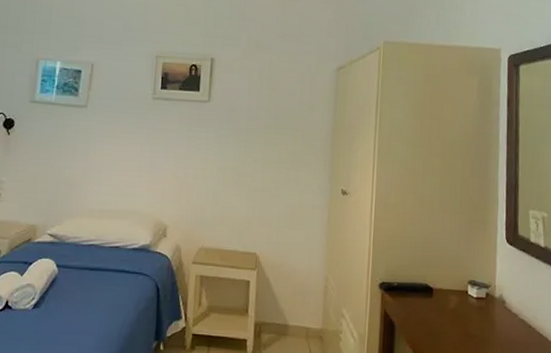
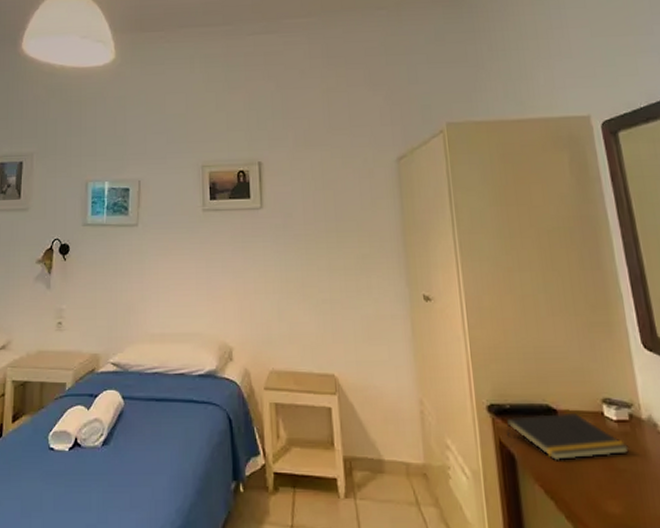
notepad: none [391,290,482,328] -> present [506,412,630,461]

